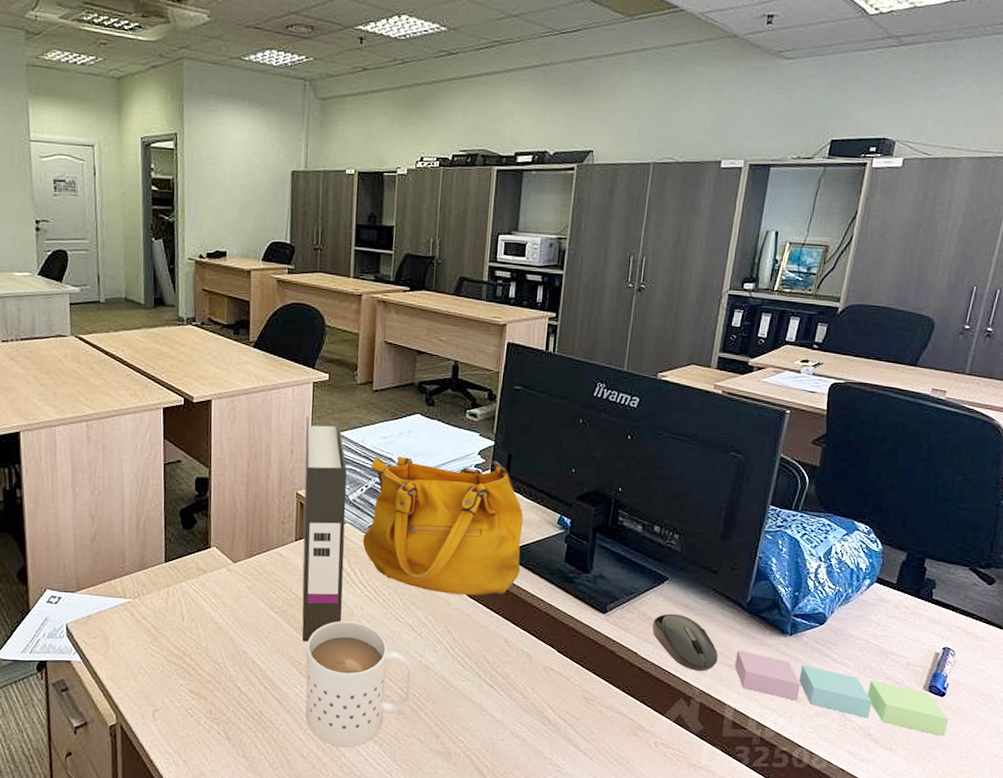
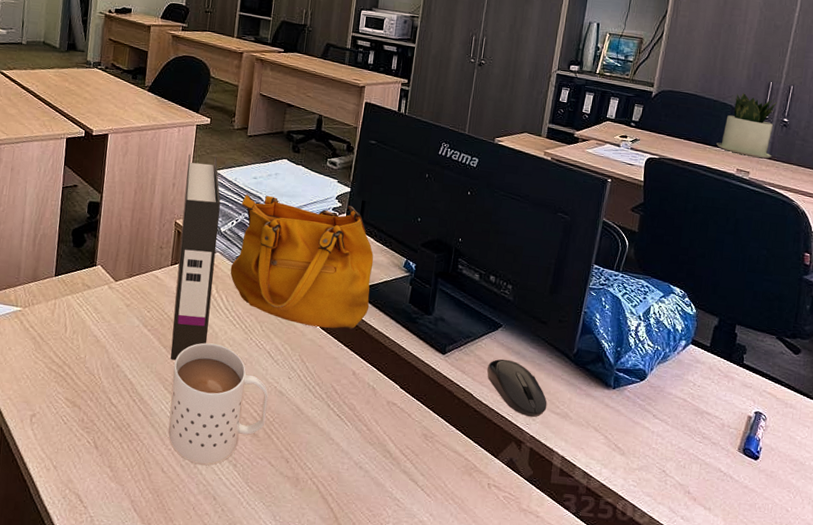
sticky notes: present [735,650,949,737] -> none [562,399,763,501]
planter: none [910,301,981,375] -> present [716,93,777,159]

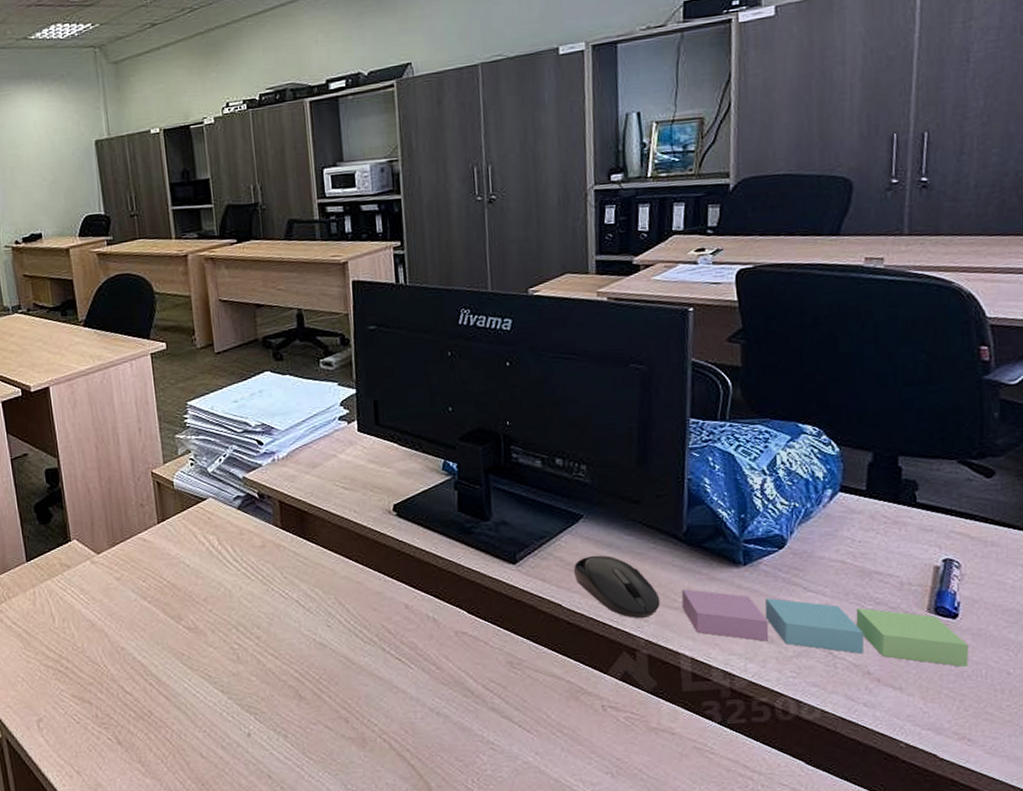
mug: present [168,342,269,466] -> none [187,603,312,743]
binder: present [170,154,221,361] -> none [149,386,221,631]
handbag: present [230,194,374,329] -> none [225,410,409,562]
sticky notes: none [562,399,763,501] -> present [681,589,969,668]
planter: present [716,93,777,159] -> none [831,153,913,239]

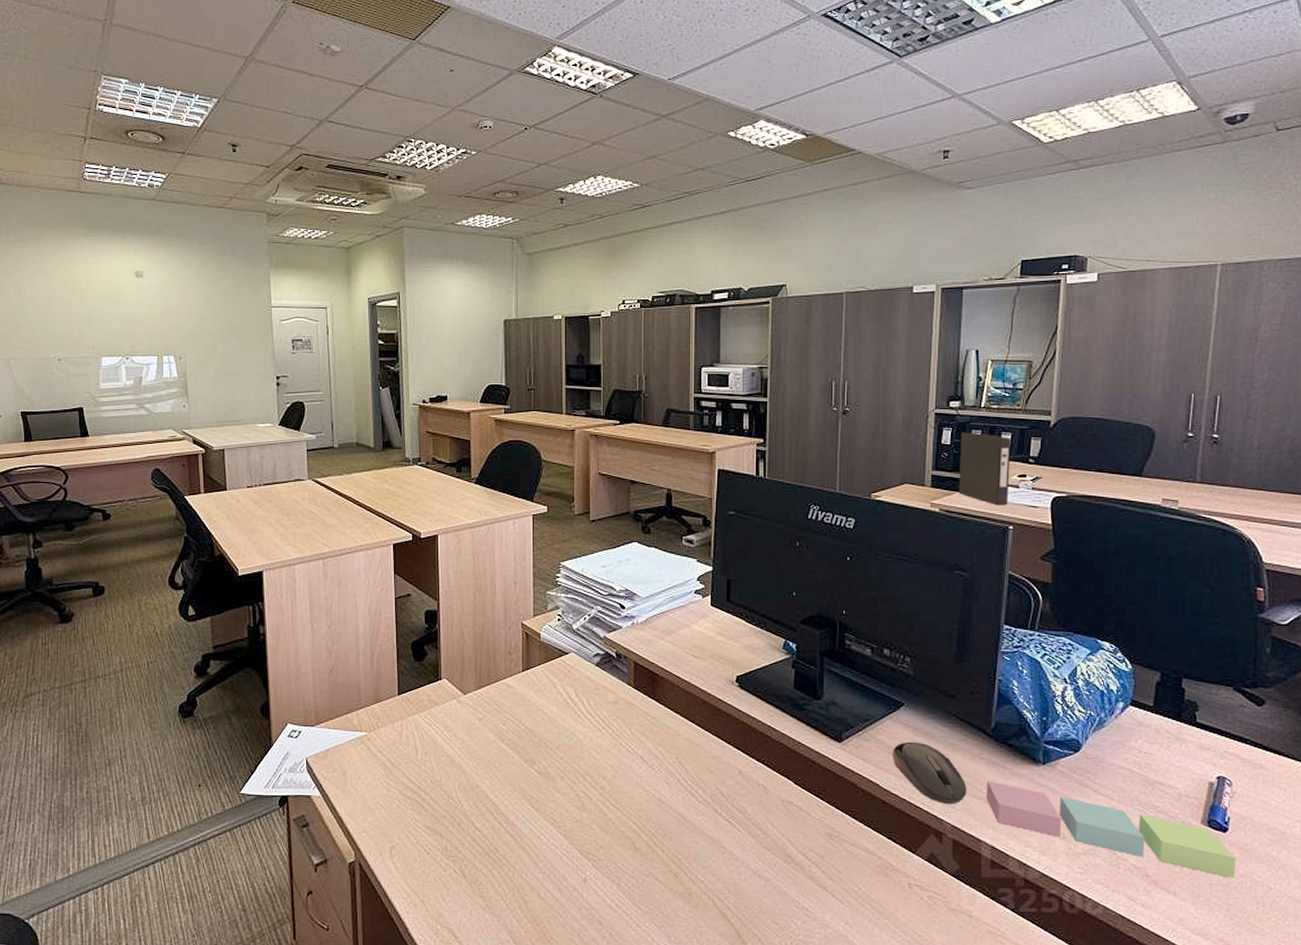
binder: none [626,206,686,287] -> present [958,432,1011,506]

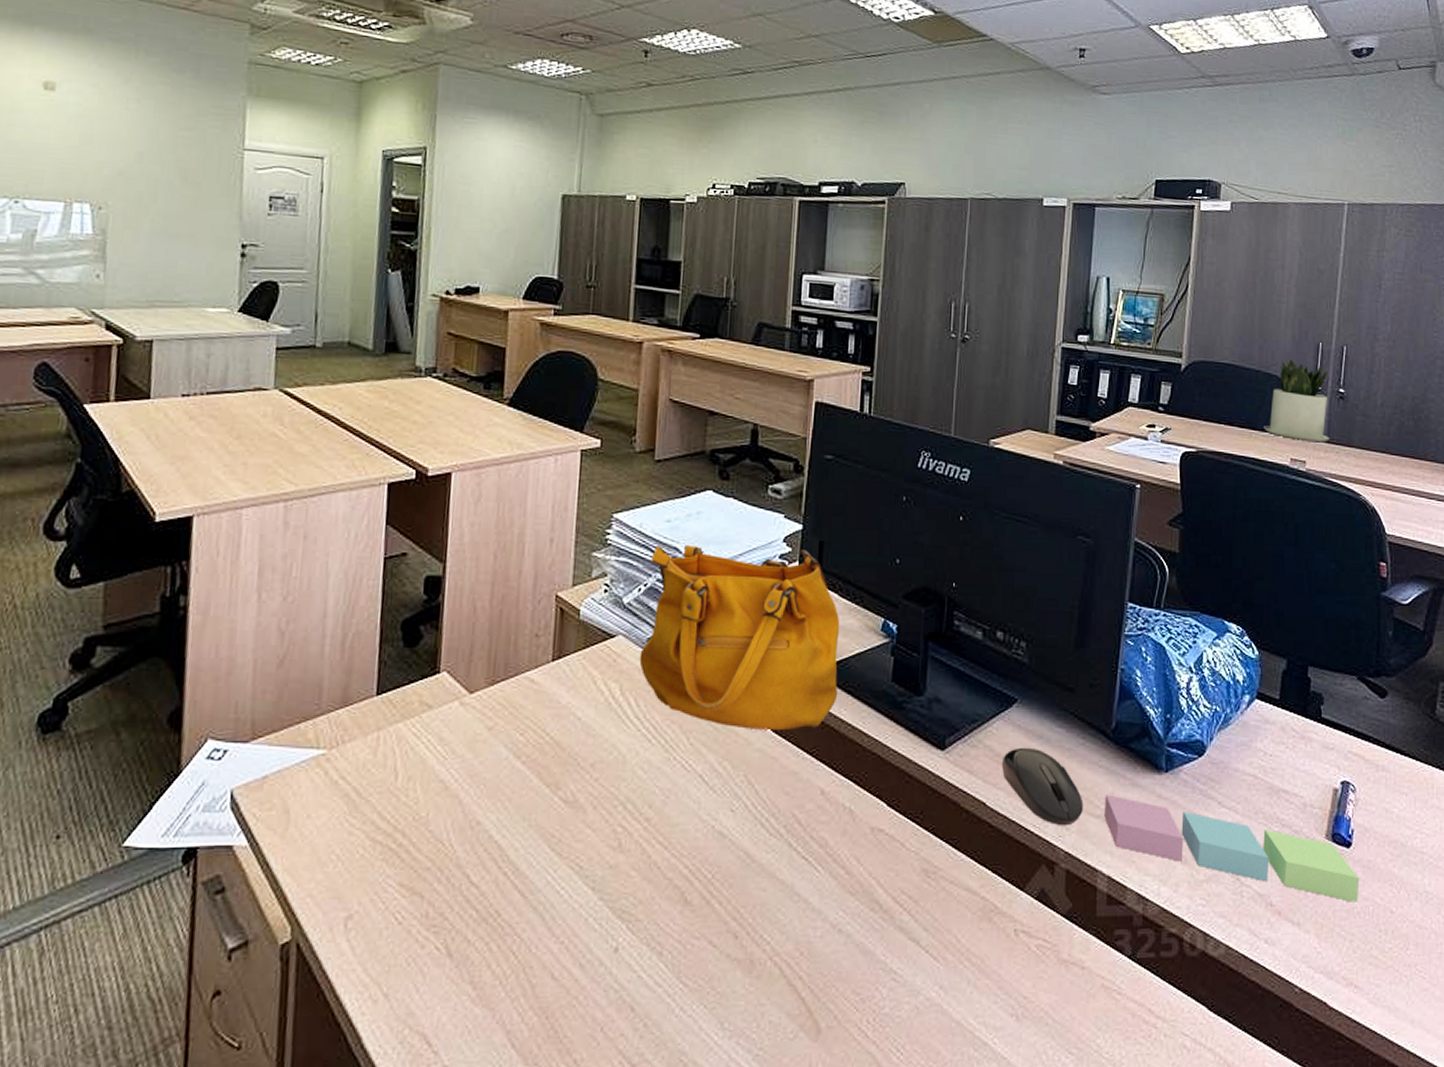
handbag: none [588,584,749,725] -> present [639,544,840,731]
binder: present [958,432,1011,506] -> none [1084,371,1141,460]
planter: none [1134,410,1204,484] -> present [1264,359,1331,443]

